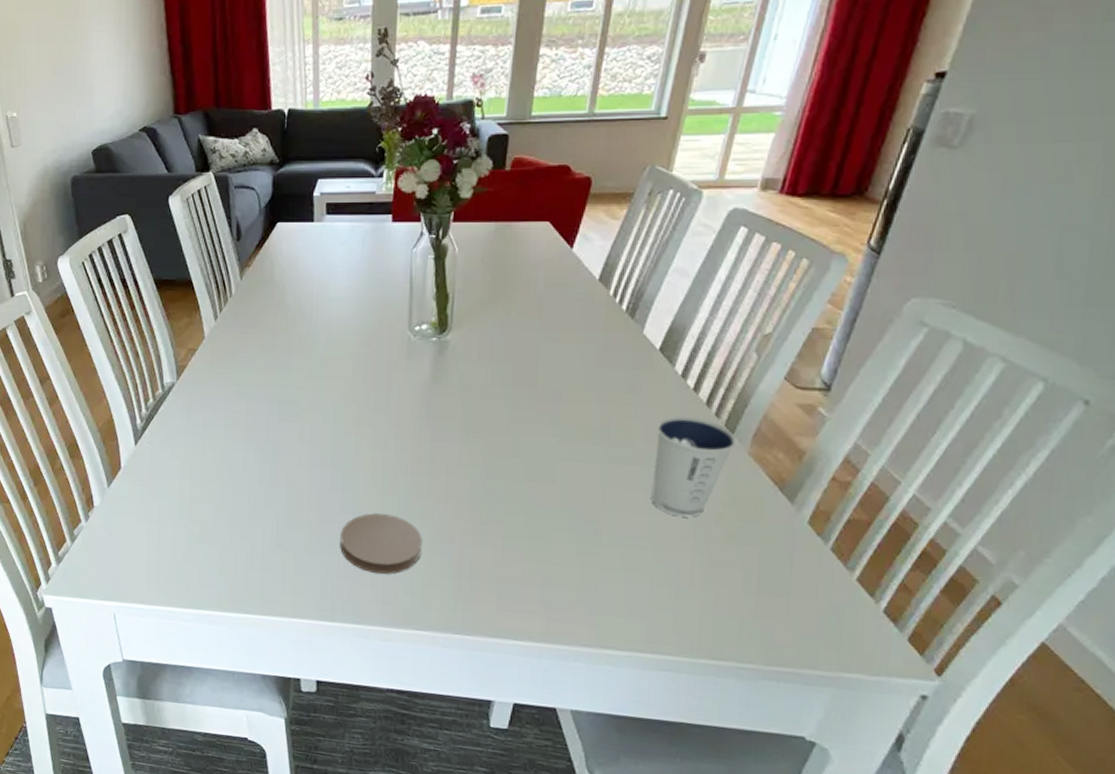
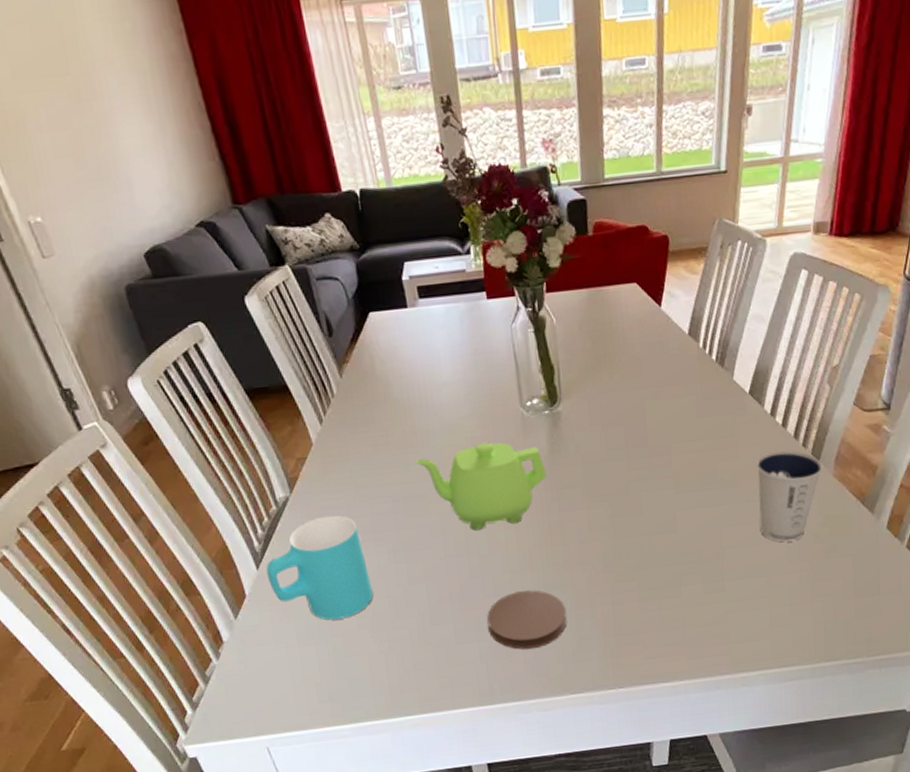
cup: none [142,406,235,507] -> present [266,515,373,620]
teapot: none [296,360,425,445] -> present [415,442,548,531]

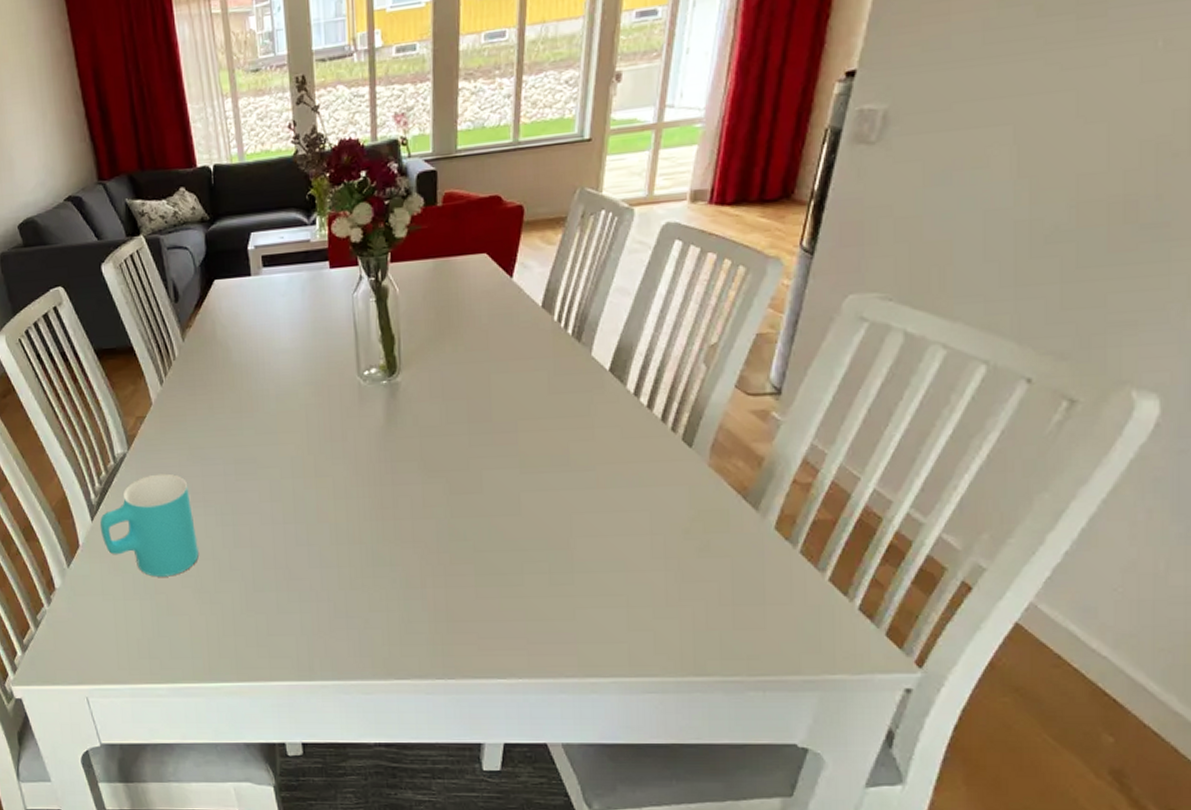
teapot: present [415,442,548,531] -> none [249,410,382,498]
coaster: present [487,590,567,650] -> none [311,565,395,626]
dixie cup: present [756,450,823,543] -> none [615,434,696,536]

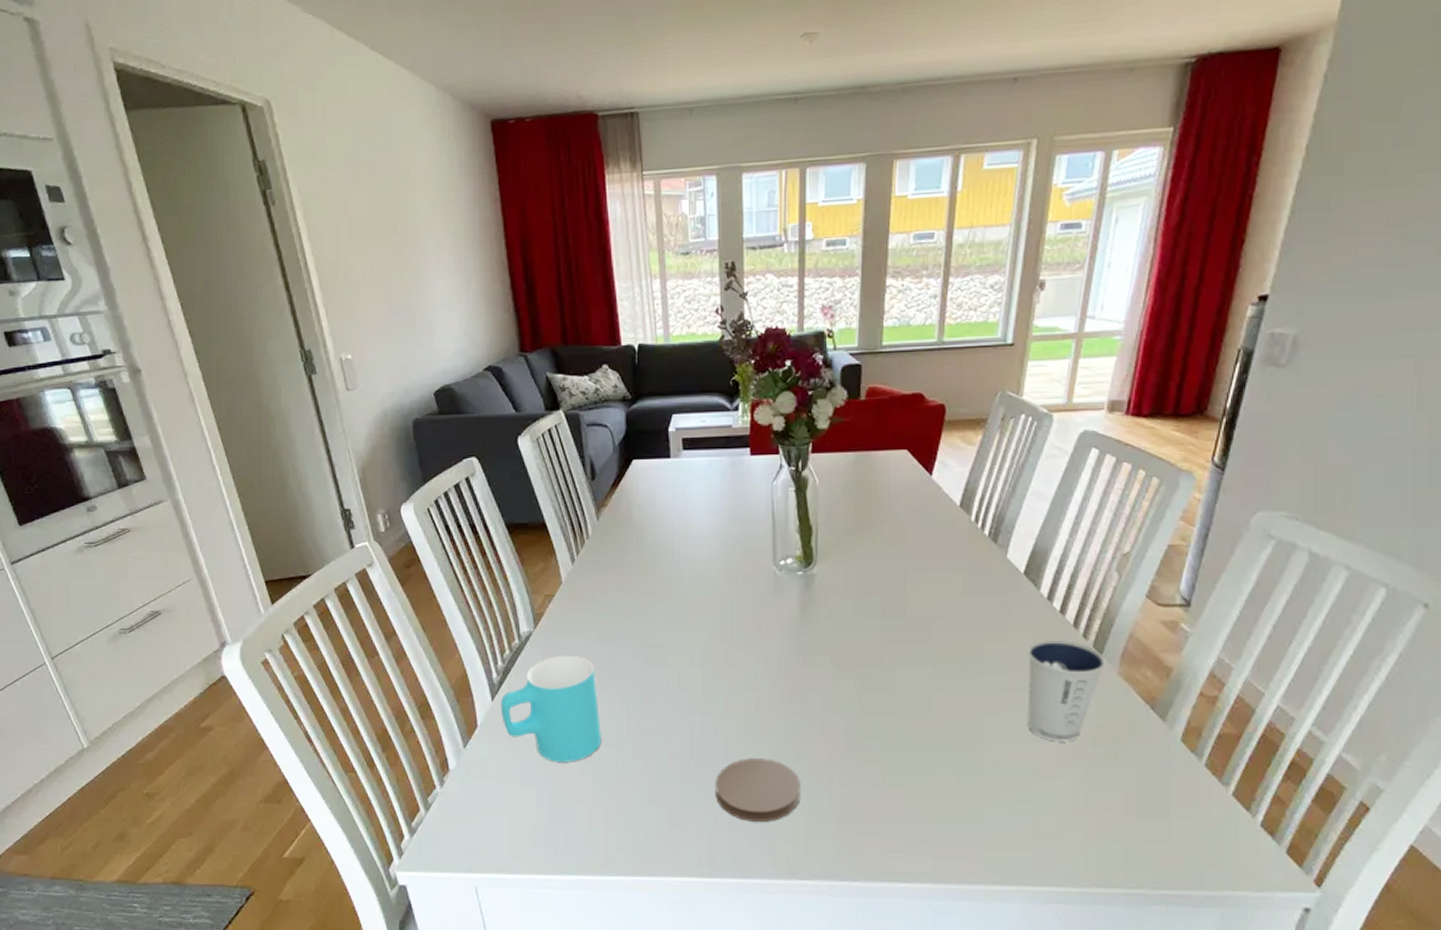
coaster: none [311,565,395,626] -> present [716,758,800,822]
dixie cup: none [615,434,696,536] -> present [1027,639,1106,742]

